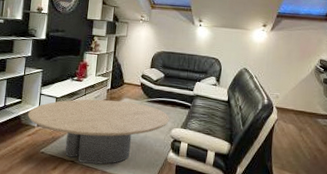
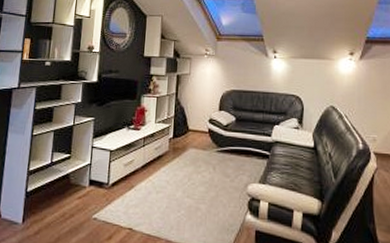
coffee table: present [28,99,169,165] -> none [78,151,244,232]

